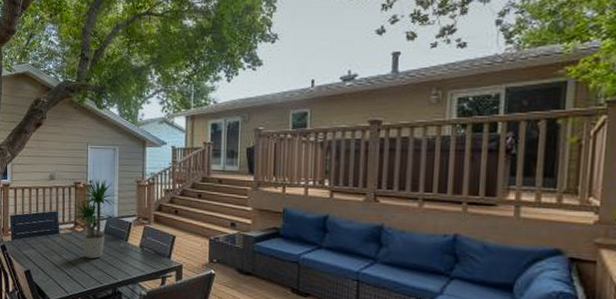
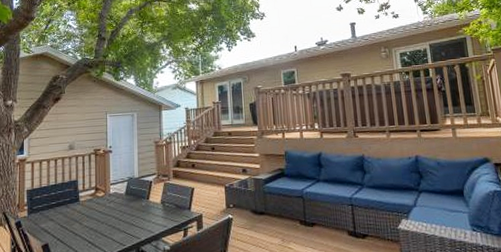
potted plant: present [68,179,119,259] -> none [88,143,139,222]

